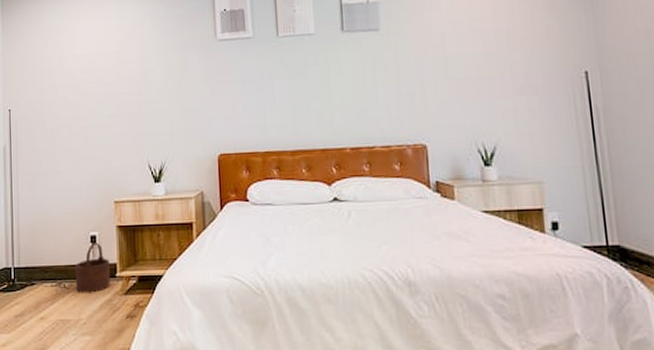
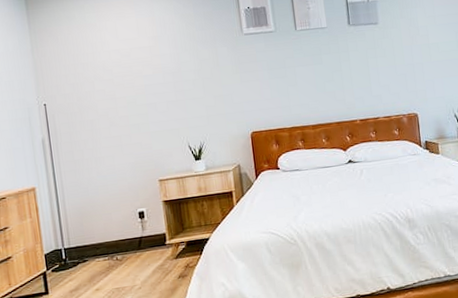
wooden bucket: present [75,243,110,293] -> none [126,217,161,263]

